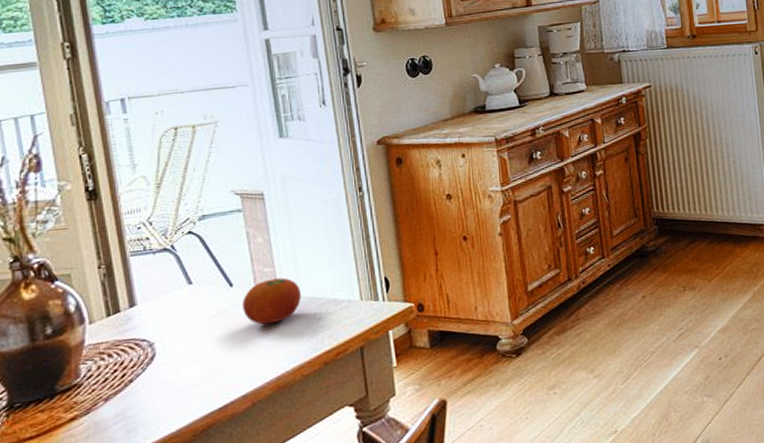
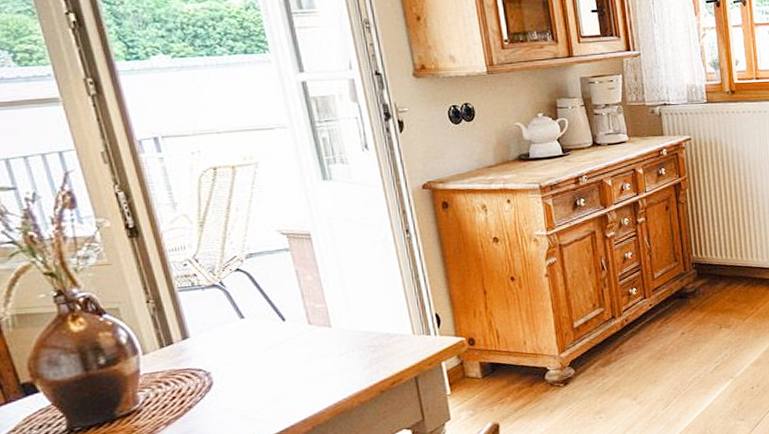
fruit: present [243,277,301,325] -> none [296,313,354,357]

